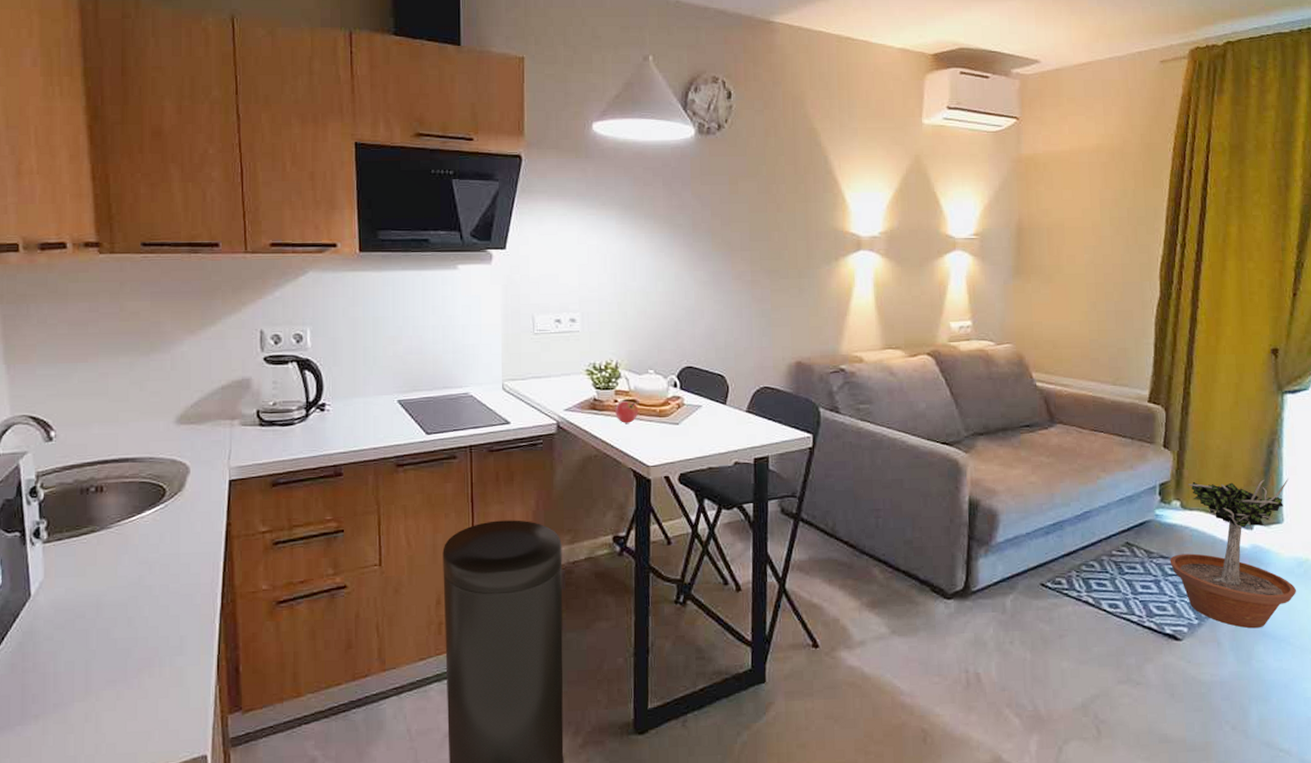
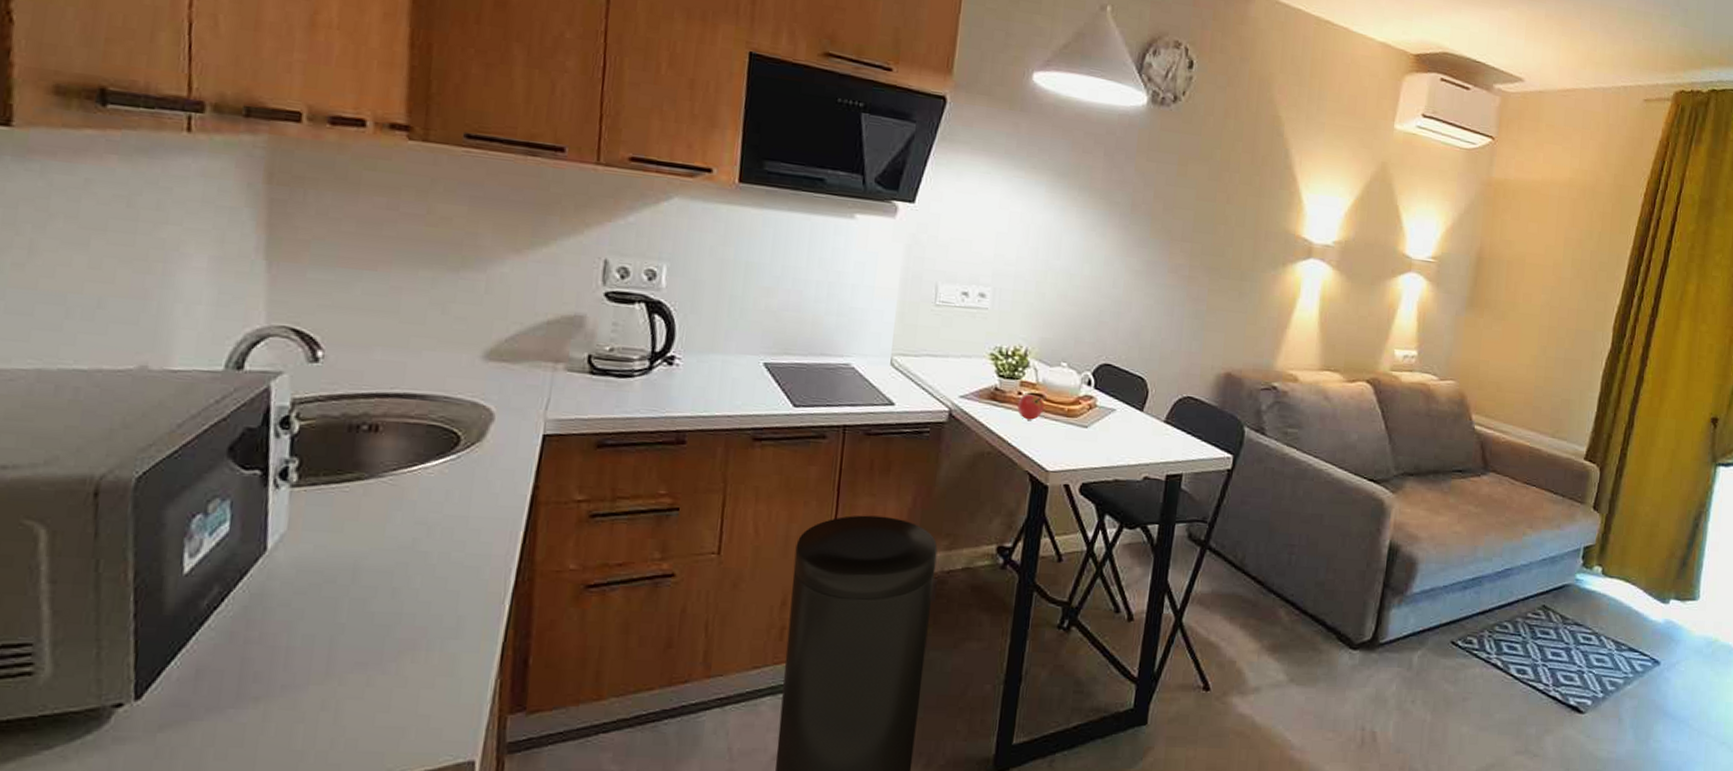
potted tree: present [1169,478,1297,629] -> none [1583,548,1710,707]

